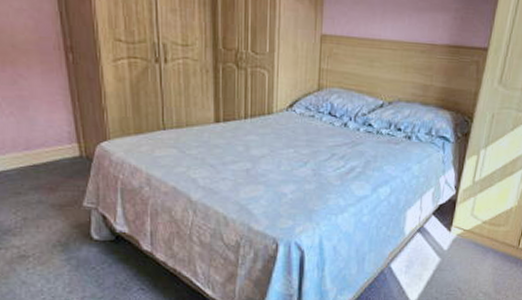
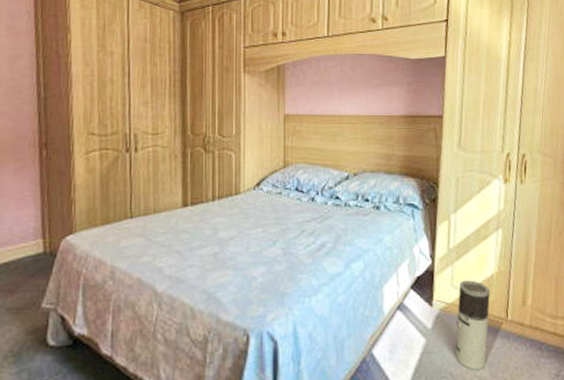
air purifier: none [465,211,508,288] -> present [455,280,491,371]

